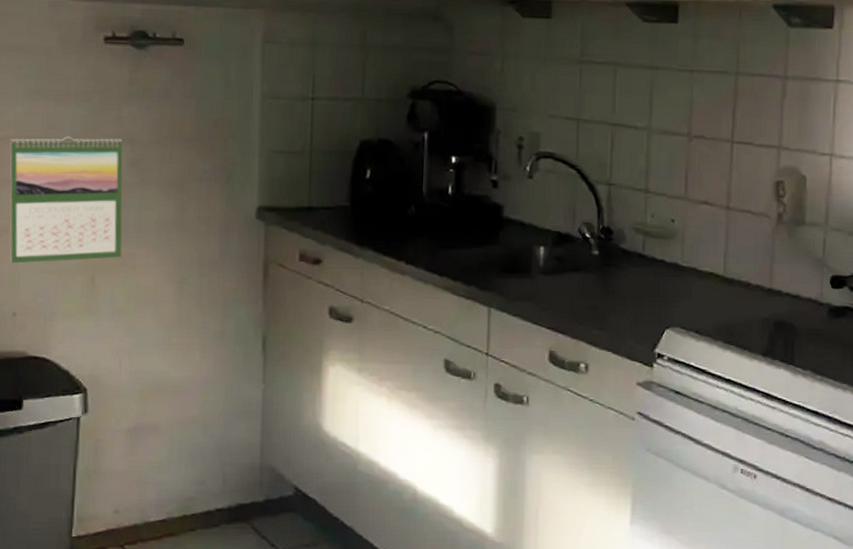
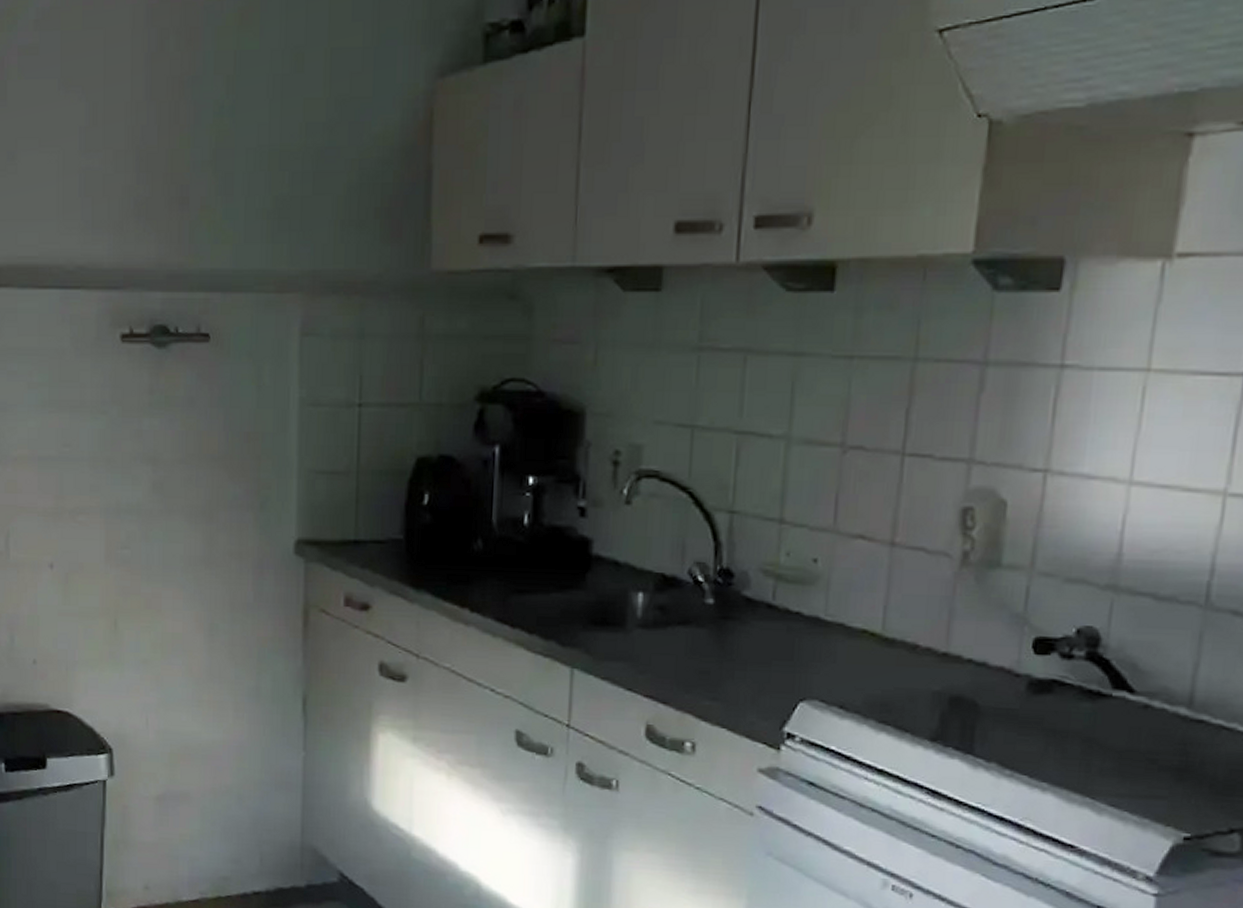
calendar: present [10,136,123,264] -> none [24,455,146,604]

